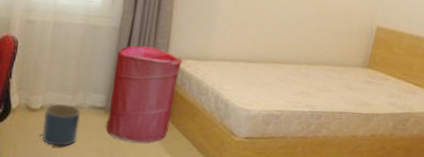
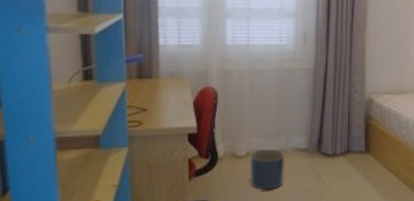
laundry hamper: present [106,45,182,143] -> none [311,85,380,181]

